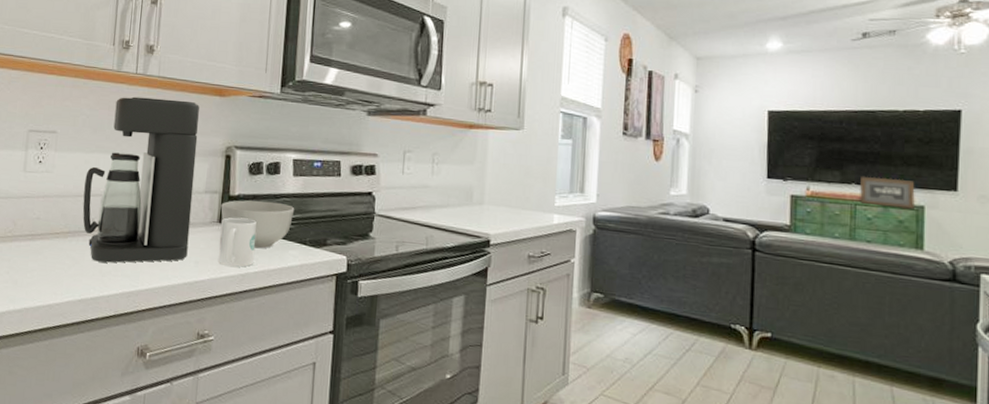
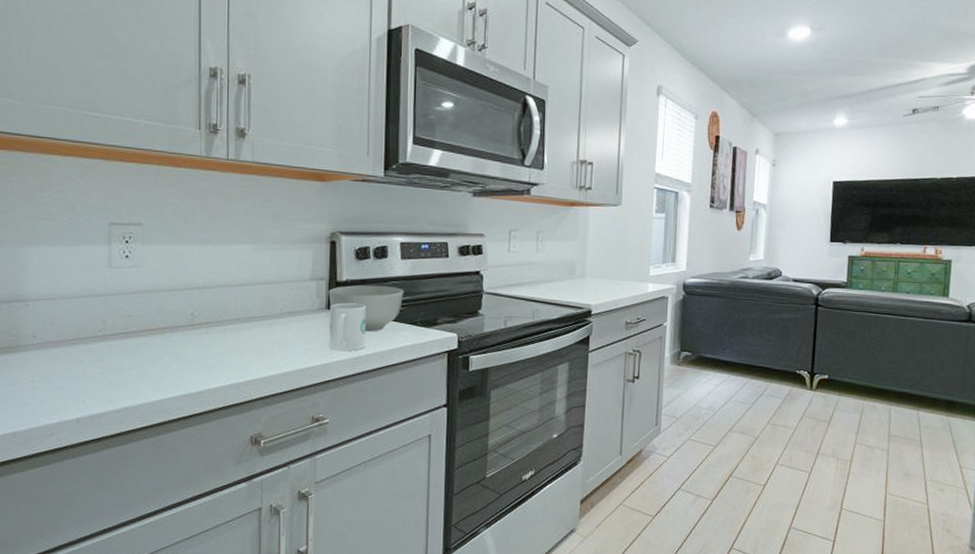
coffee maker: present [82,96,199,263] -> none [179,184,300,356]
picture frame: present [860,177,915,209] -> none [902,237,946,263]

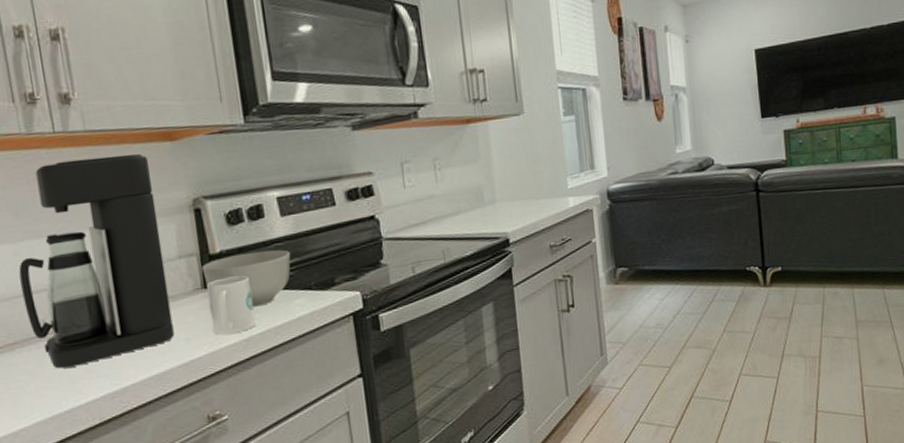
coffee maker: none [179,184,300,356] -> present [19,154,175,369]

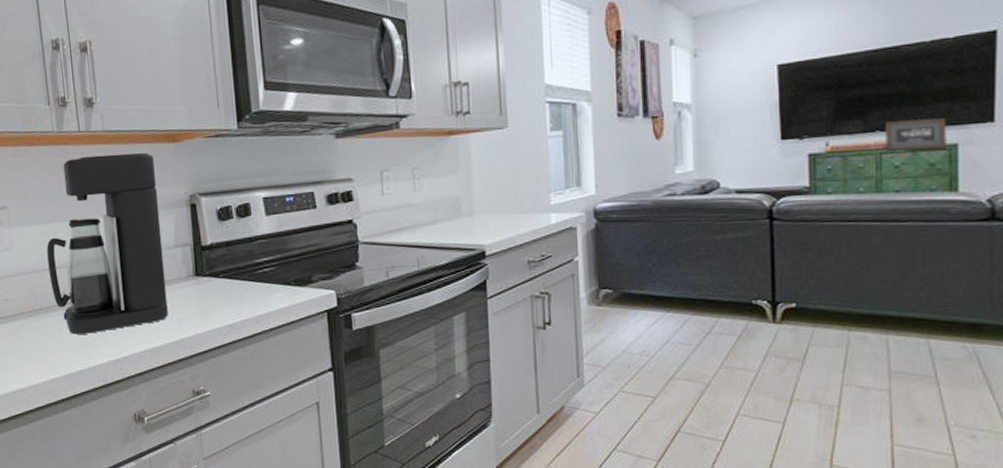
bowl: present [202,250,291,307] -> none [194,245,273,297]
mug: present [206,275,257,335] -> none [197,267,239,320]
picture frame: none [841,95,887,126] -> present [885,118,947,152]

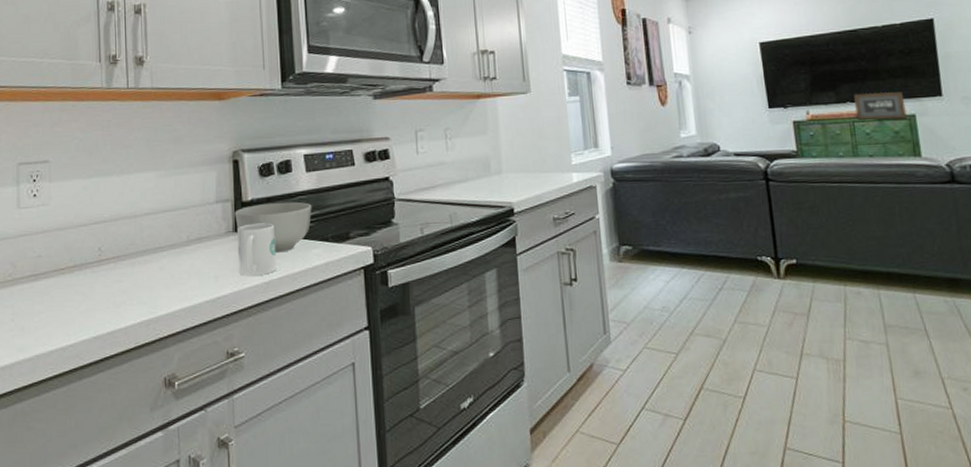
coffee maker: present [46,152,168,334] -> none [86,109,206,293]
bowl: none [194,245,273,297] -> present [235,201,312,253]
mug: none [197,267,239,320] -> present [236,222,277,277]

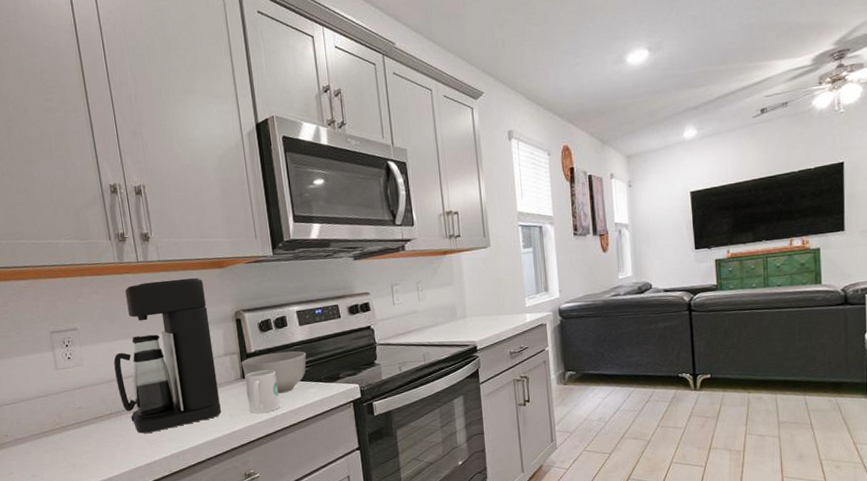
coffee maker: none [86,109,206,293] -> present [113,278,221,434]
picture frame: present [854,92,907,121] -> none [769,229,812,256]

